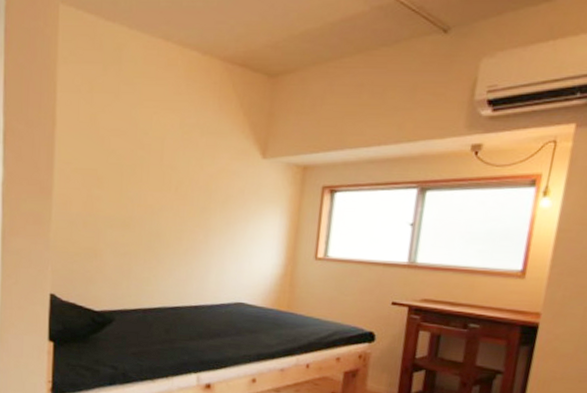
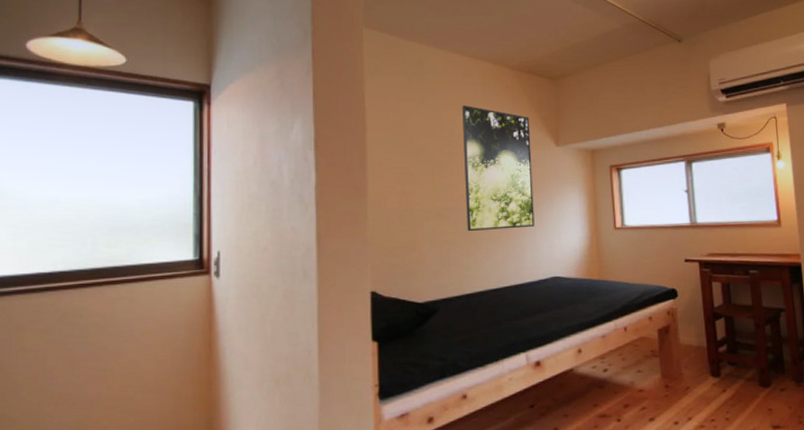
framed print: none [151,102,236,247] -> present [462,105,535,232]

